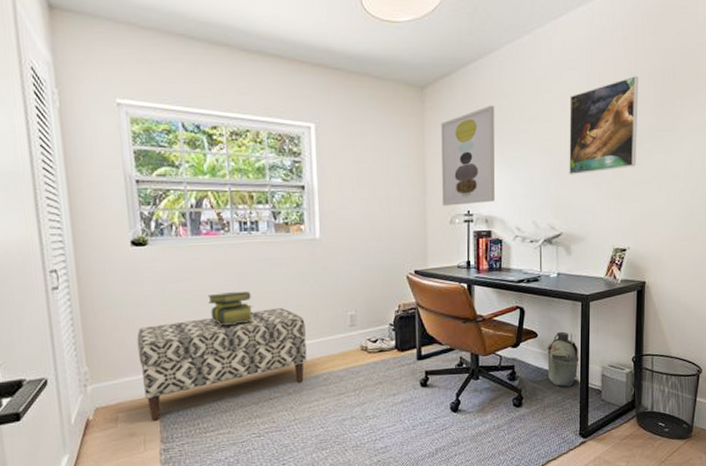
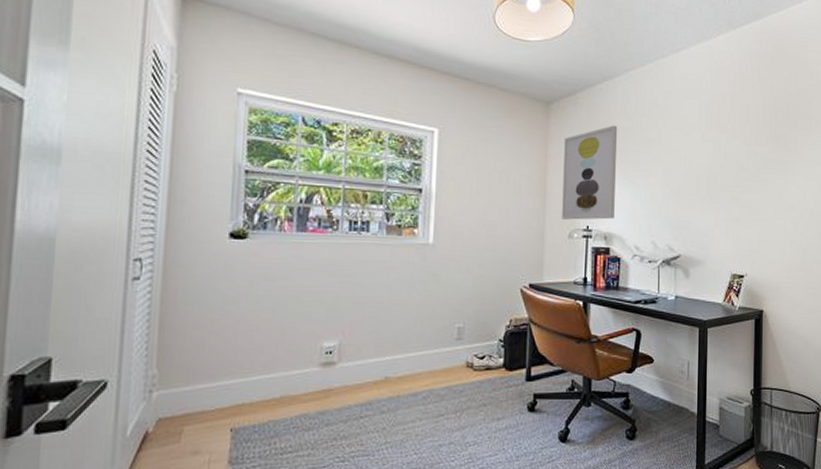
bench: present [136,308,307,421] -> none [218,315,408,437]
stack of books: present [208,291,254,326] -> none [305,294,354,332]
military canteen: present [547,331,579,387] -> none [663,358,696,420]
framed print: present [569,76,639,175] -> none [688,109,754,198]

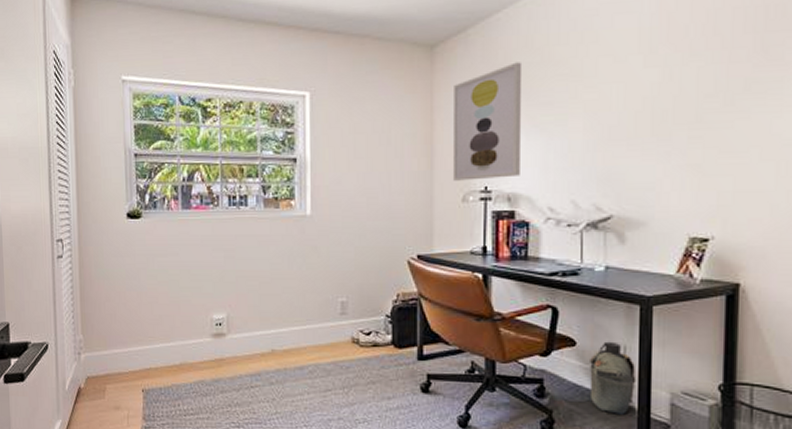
military canteen: none [663,358,696,420] -> present [589,341,637,415]

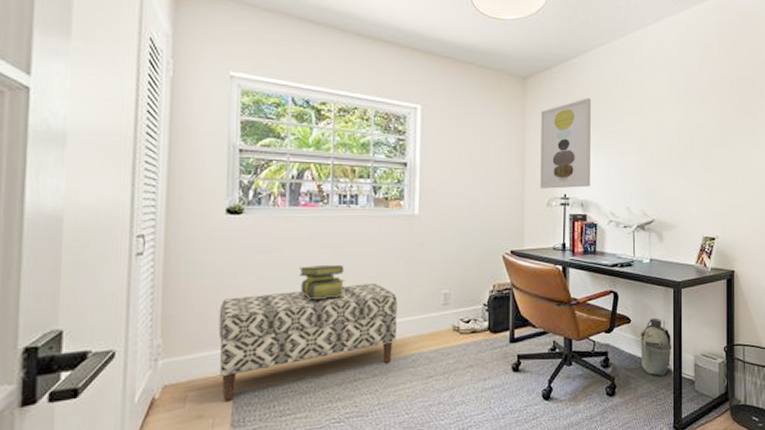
bench: none [127,289,292,396] -> present [218,284,397,401]
stack of books: none [194,268,239,304] -> present [299,264,345,300]

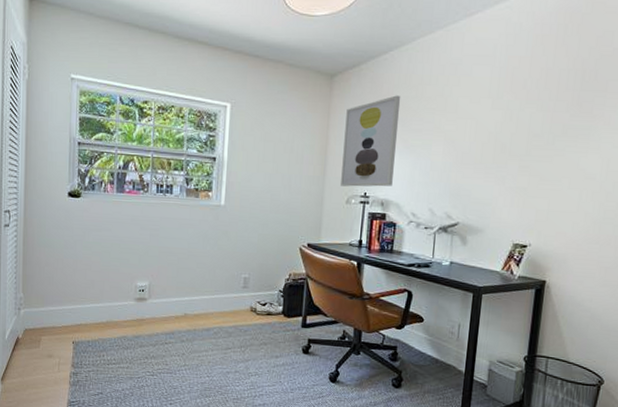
bench: present [218,284,397,401] -> none [63,263,203,347]
stack of books: present [299,264,345,300] -> none [124,244,160,274]
military canteen: present [640,318,672,376] -> none [430,319,466,376]

